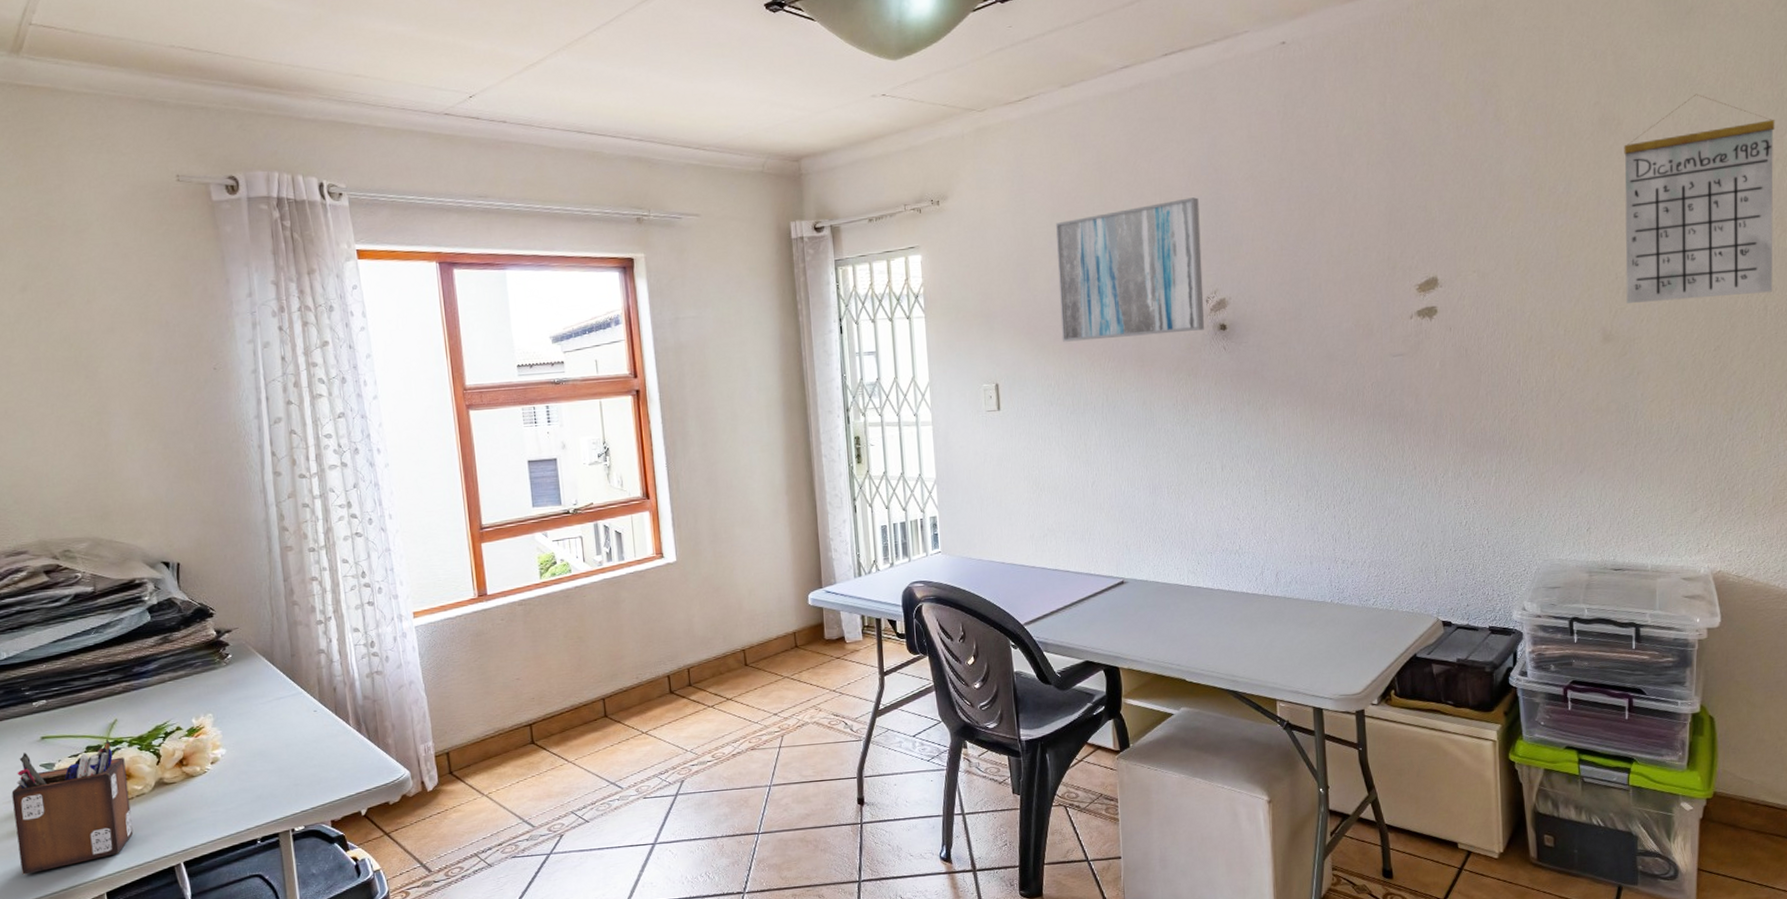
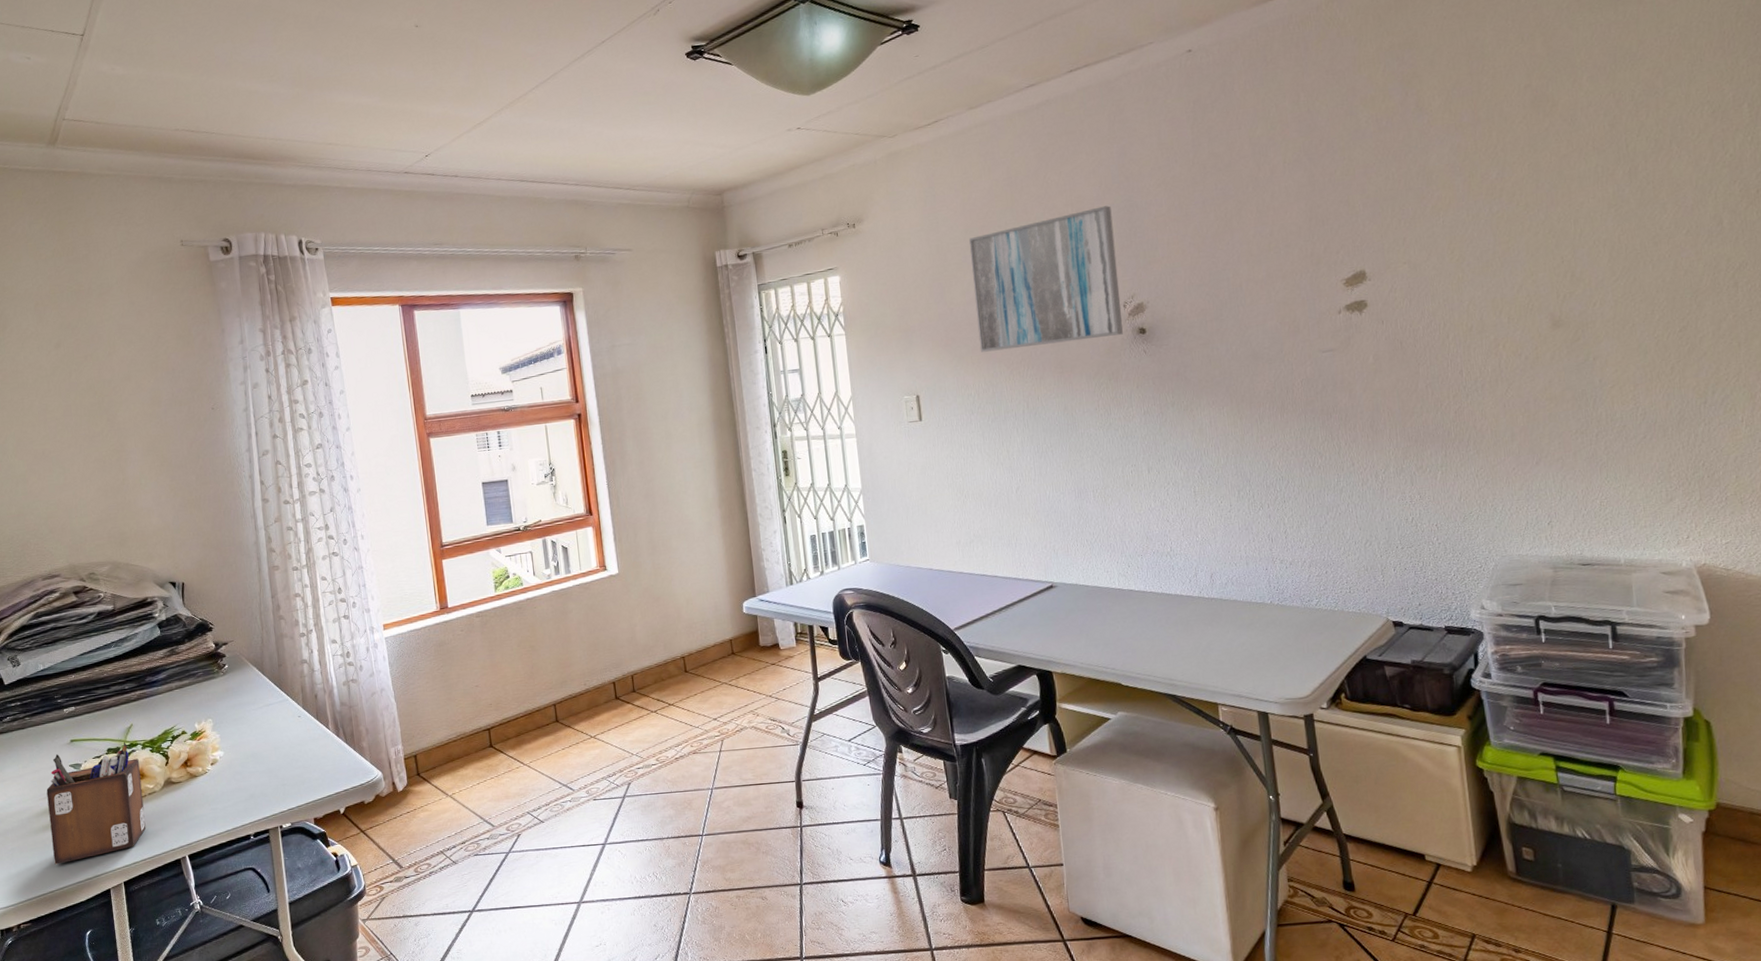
calendar: present [1624,94,1775,303] -> none [1561,69,1743,287]

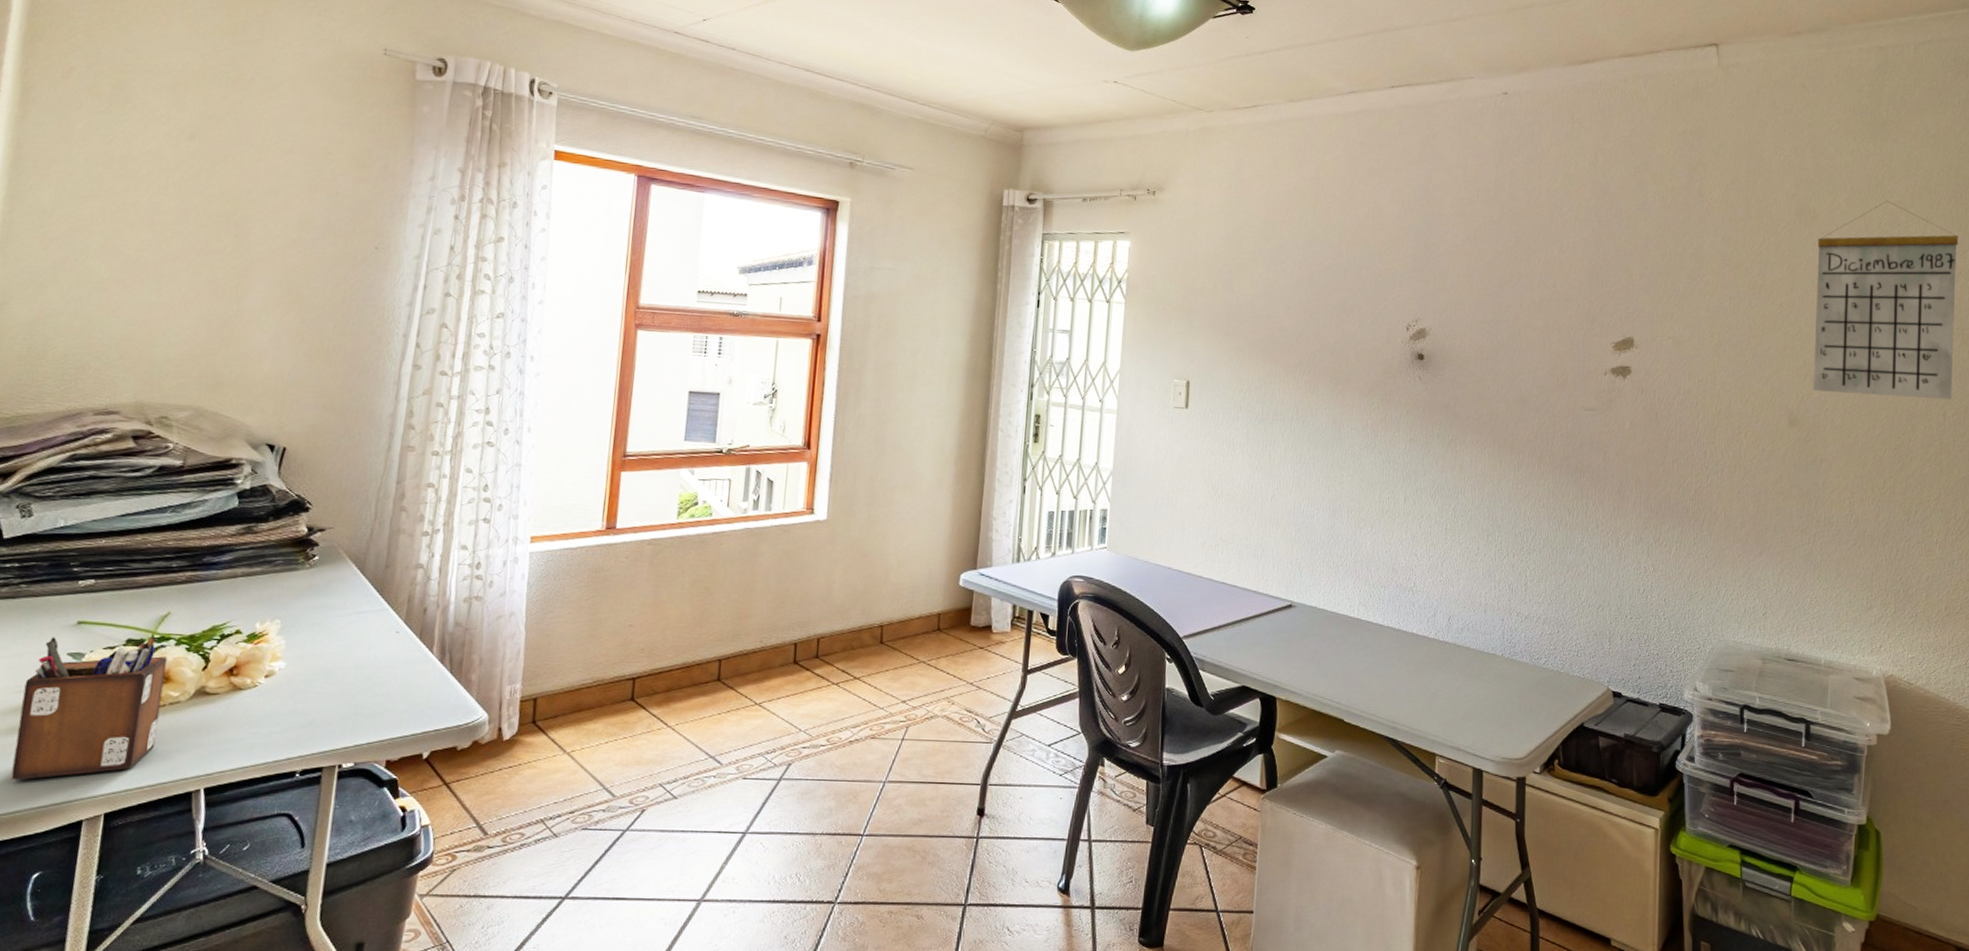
wall art: present [969,205,1123,352] -> none [1259,225,1410,357]
calendar: none [1561,69,1743,287] -> present [1813,200,1959,400]

